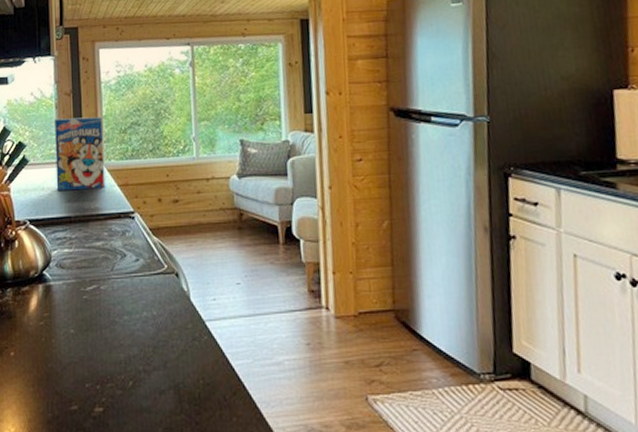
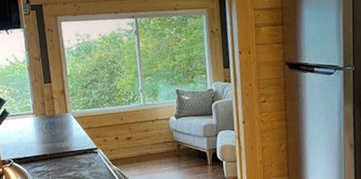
cereal box: present [55,116,104,192] -> none [28,76,72,136]

